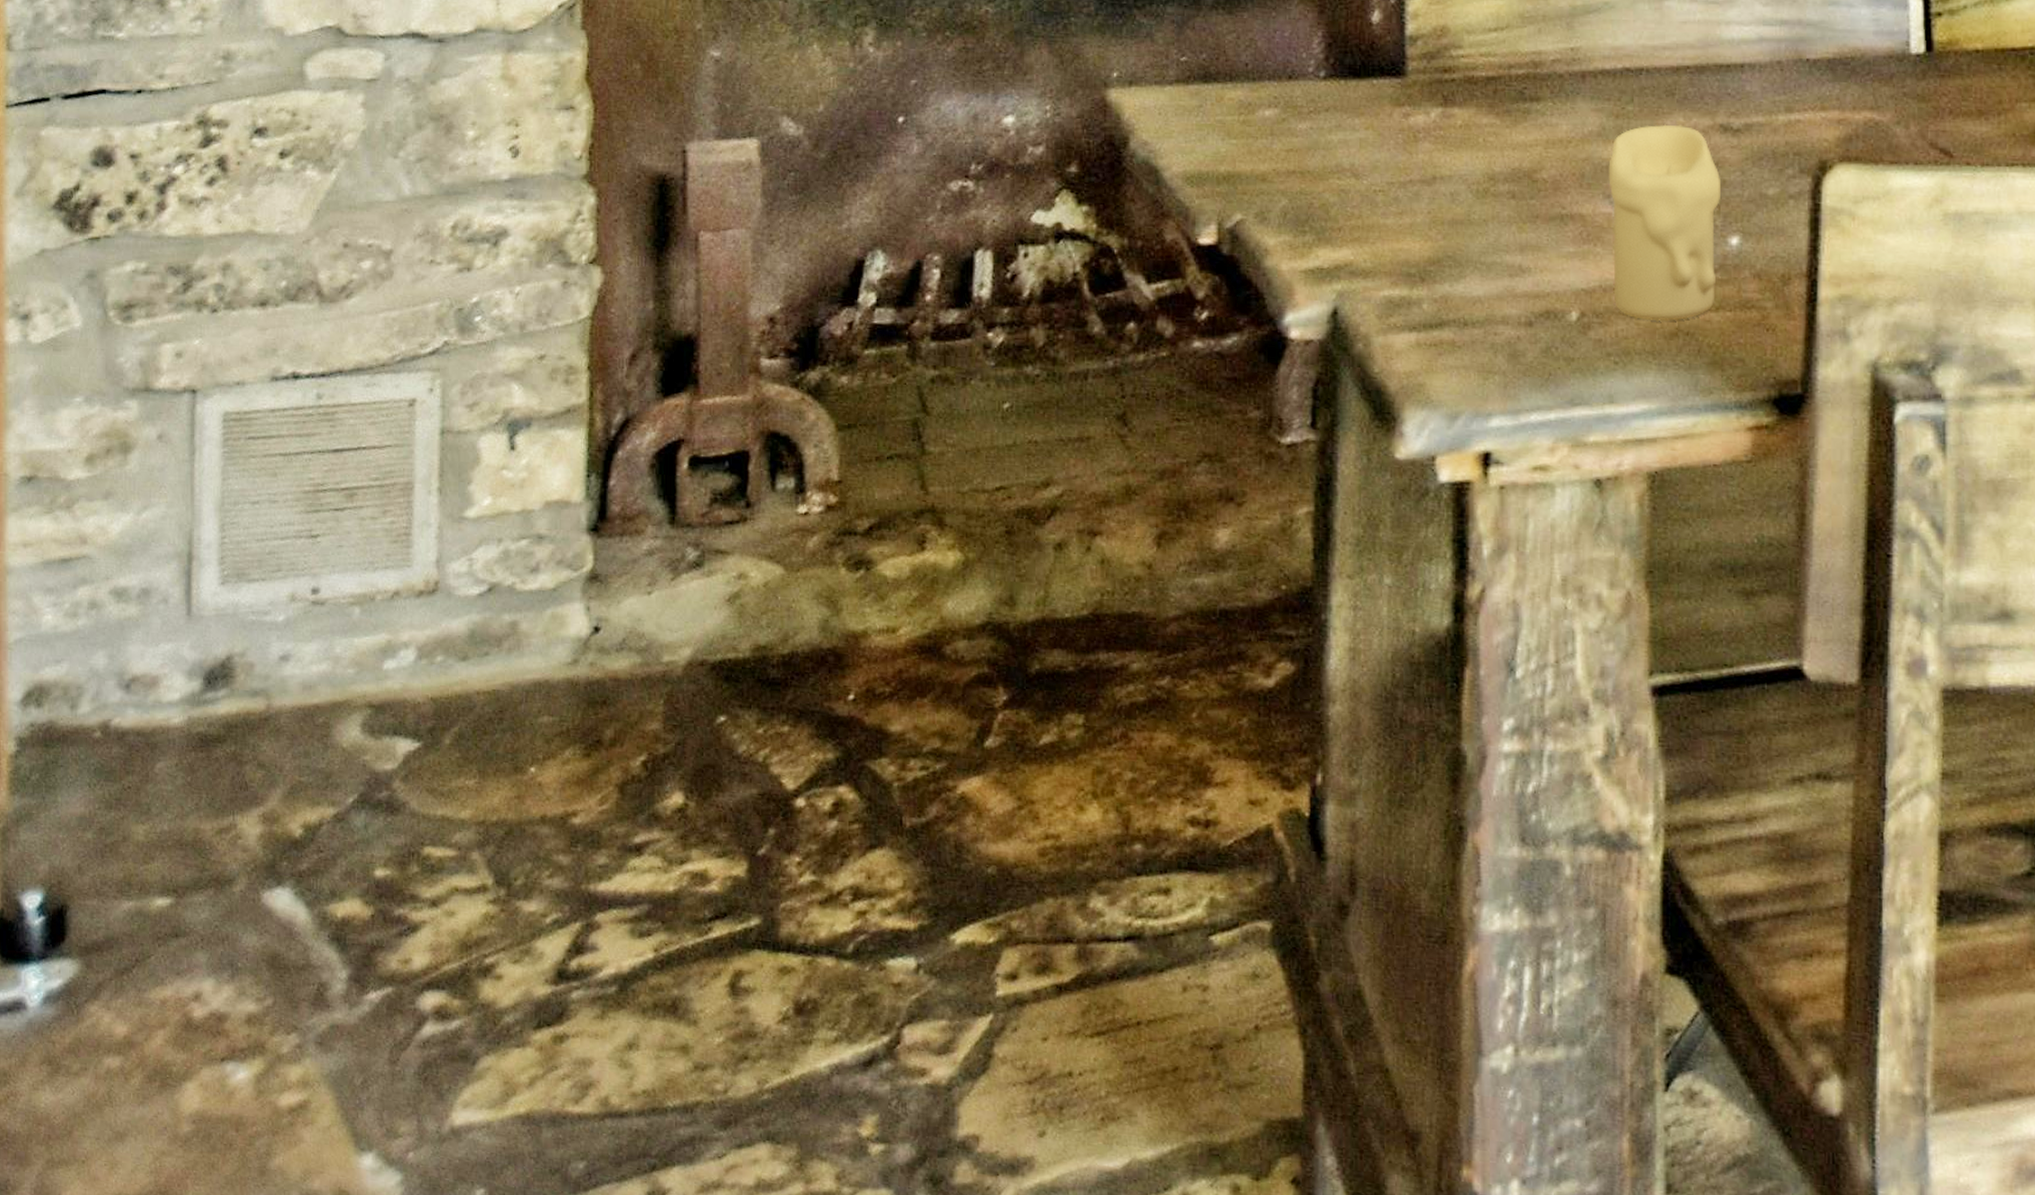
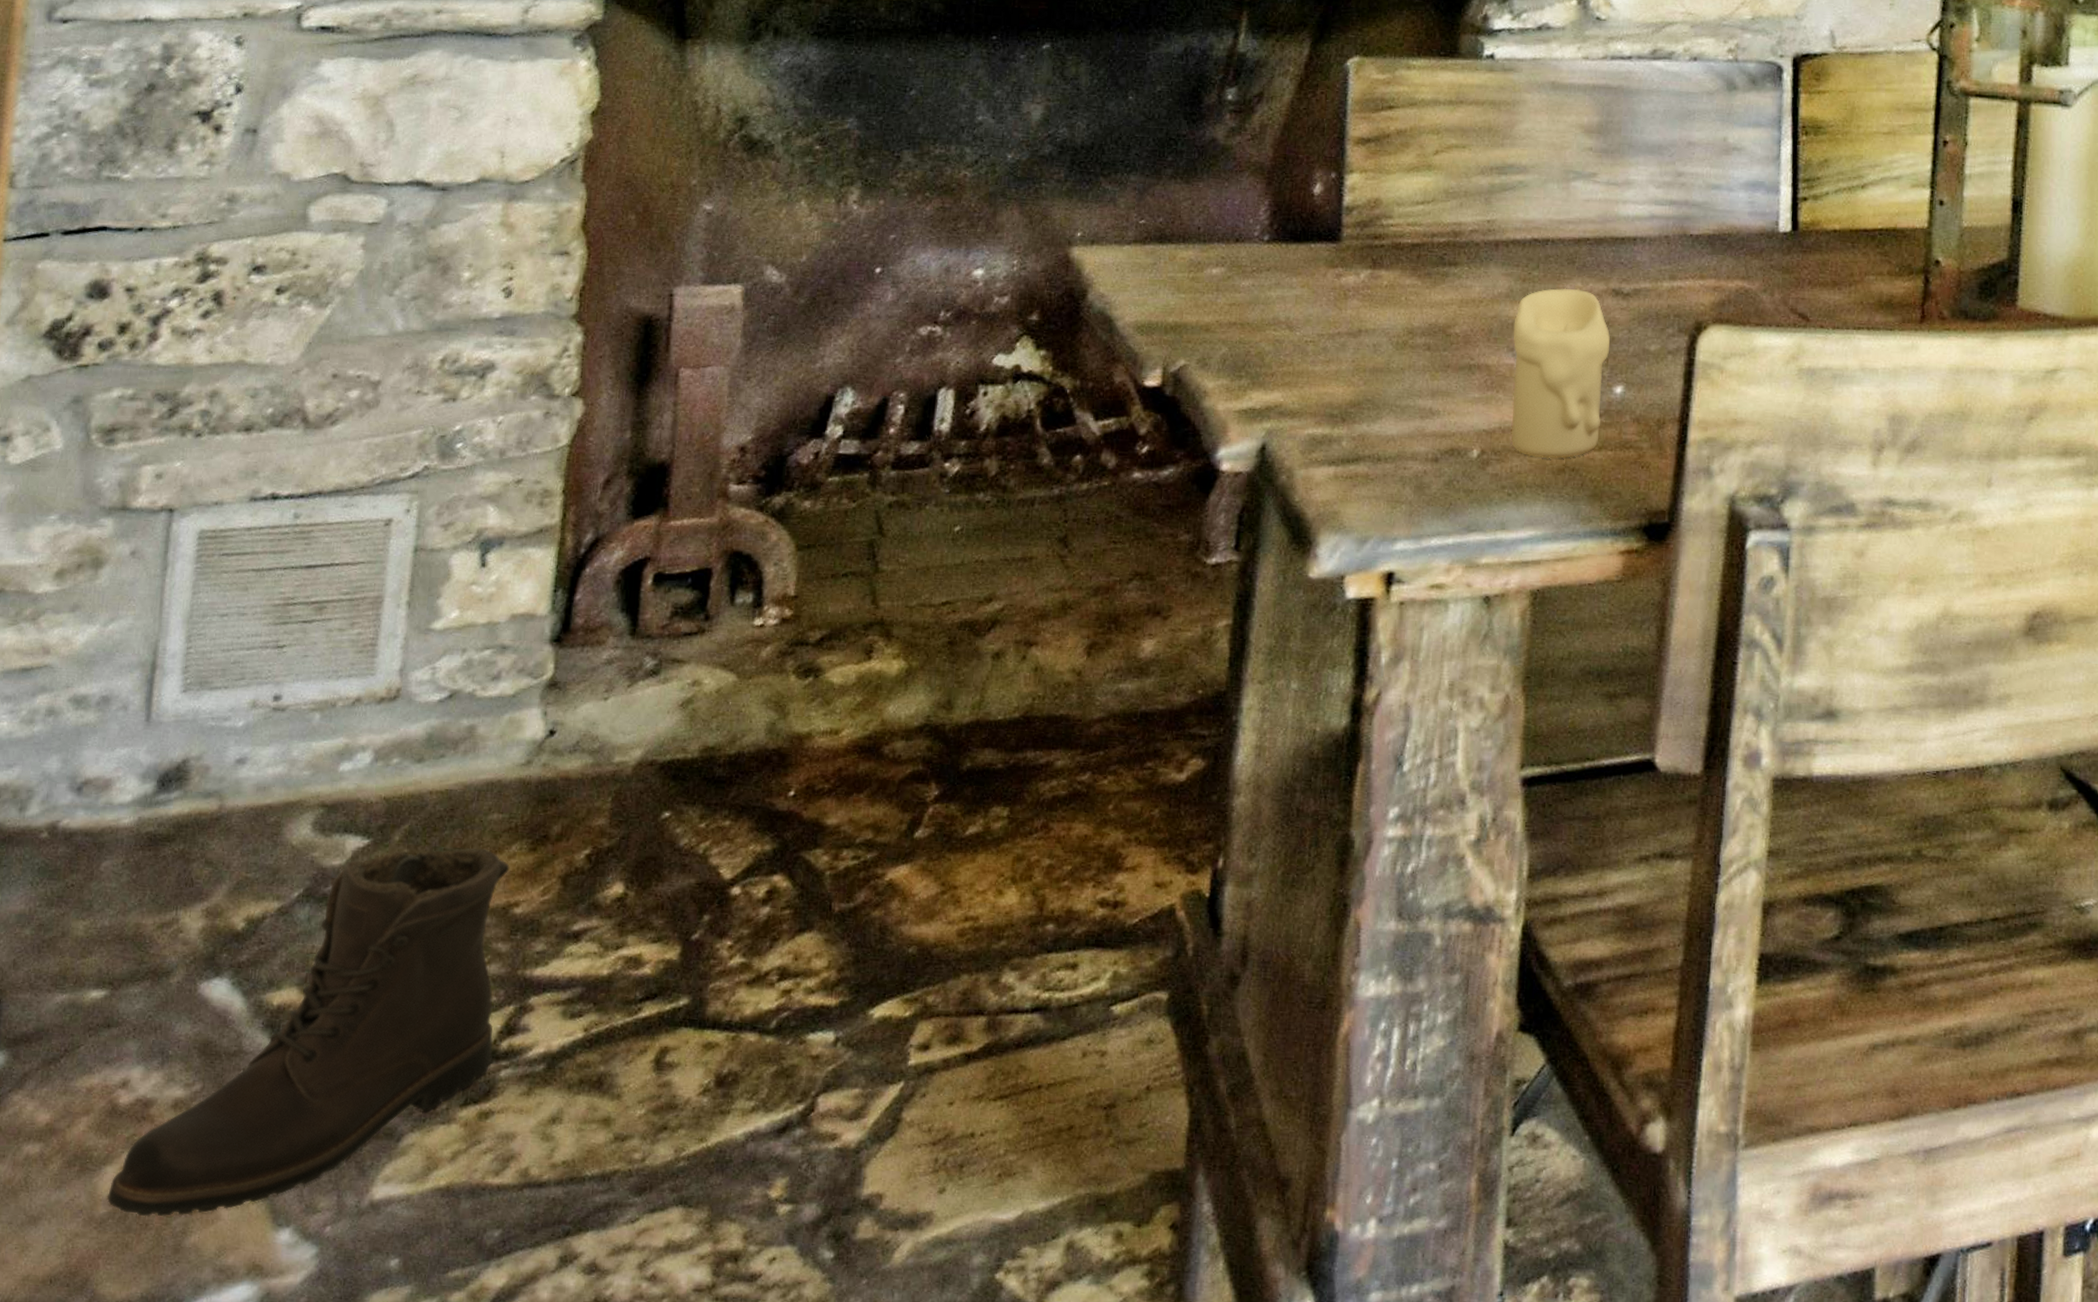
boot: none [190,753,565,1137] -> present [107,848,510,1217]

